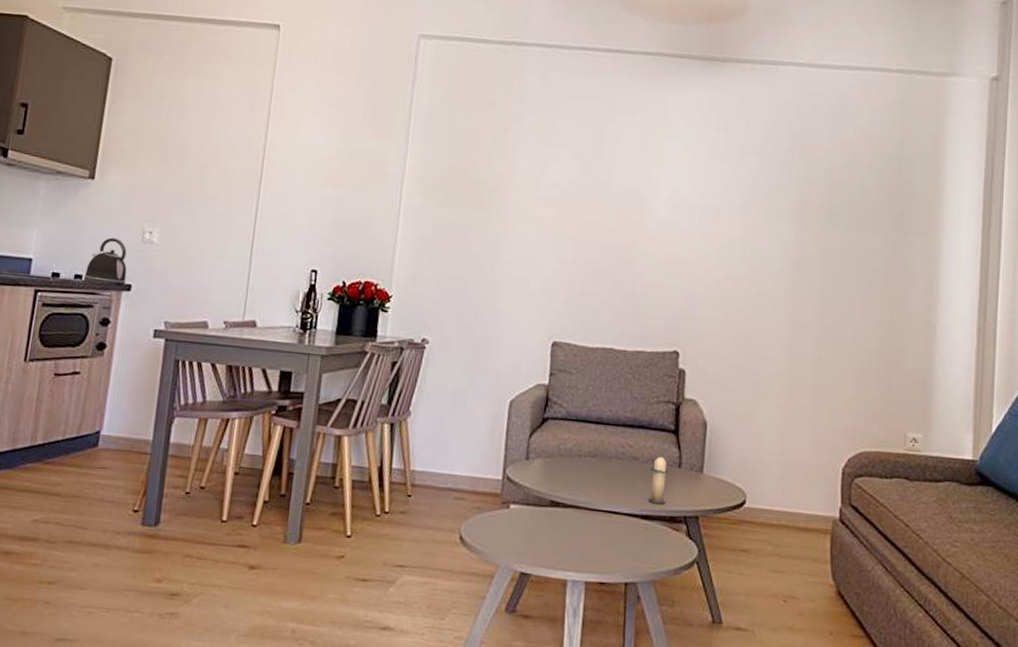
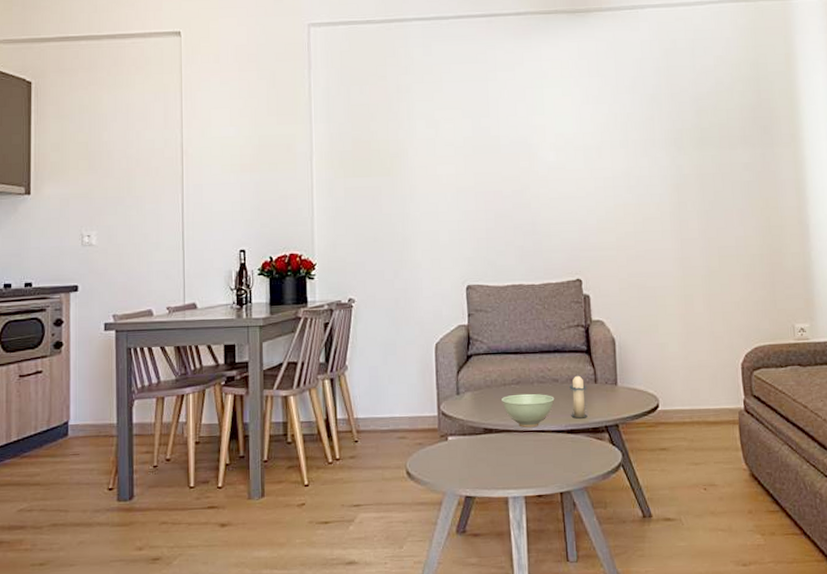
kettle: present [83,237,127,287] -> none [33,245,73,289]
bowl: none [574,468,633,508] -> present [502,393,555,428]

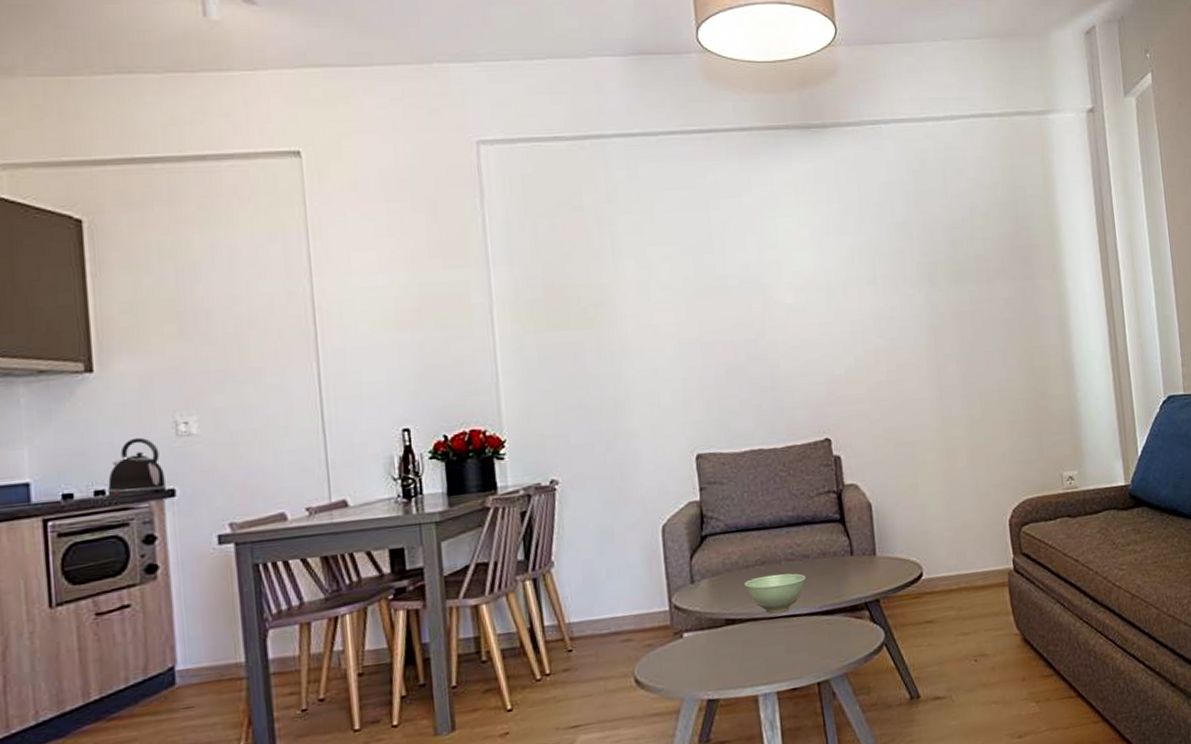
kettle: none [33,245,73,289] -> present [107,437,167,497]
candle: present [569,373,588,420] -> none [822,546,844,599]

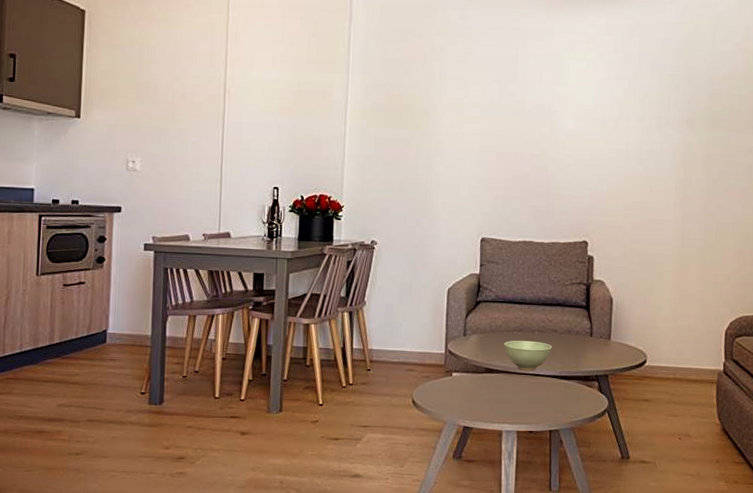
kettle: present [107,437,167,497] -> none [79,167,117,209]

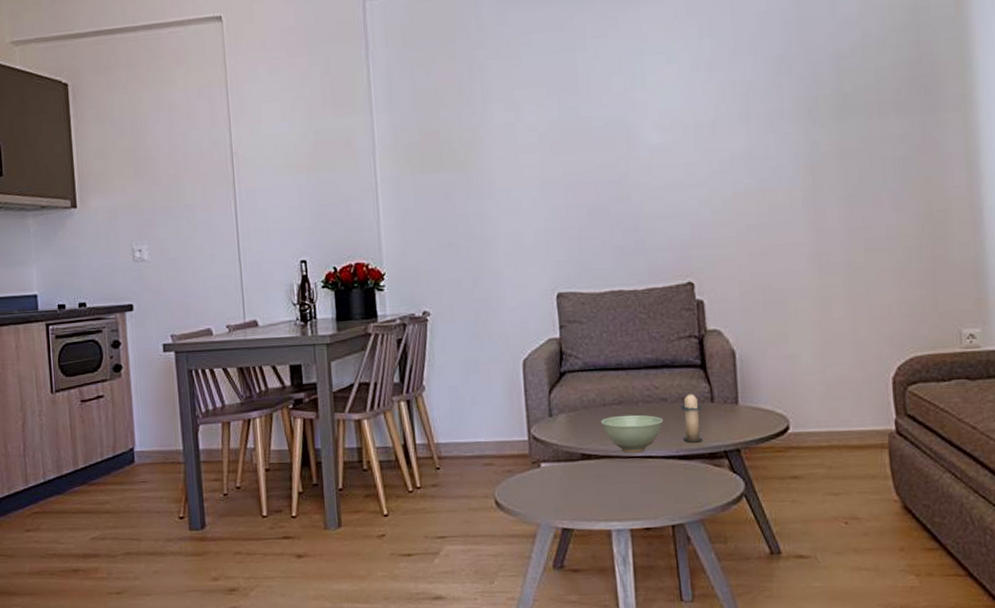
candle: none [565,326,583,368] -> present [681,391,703,444]

